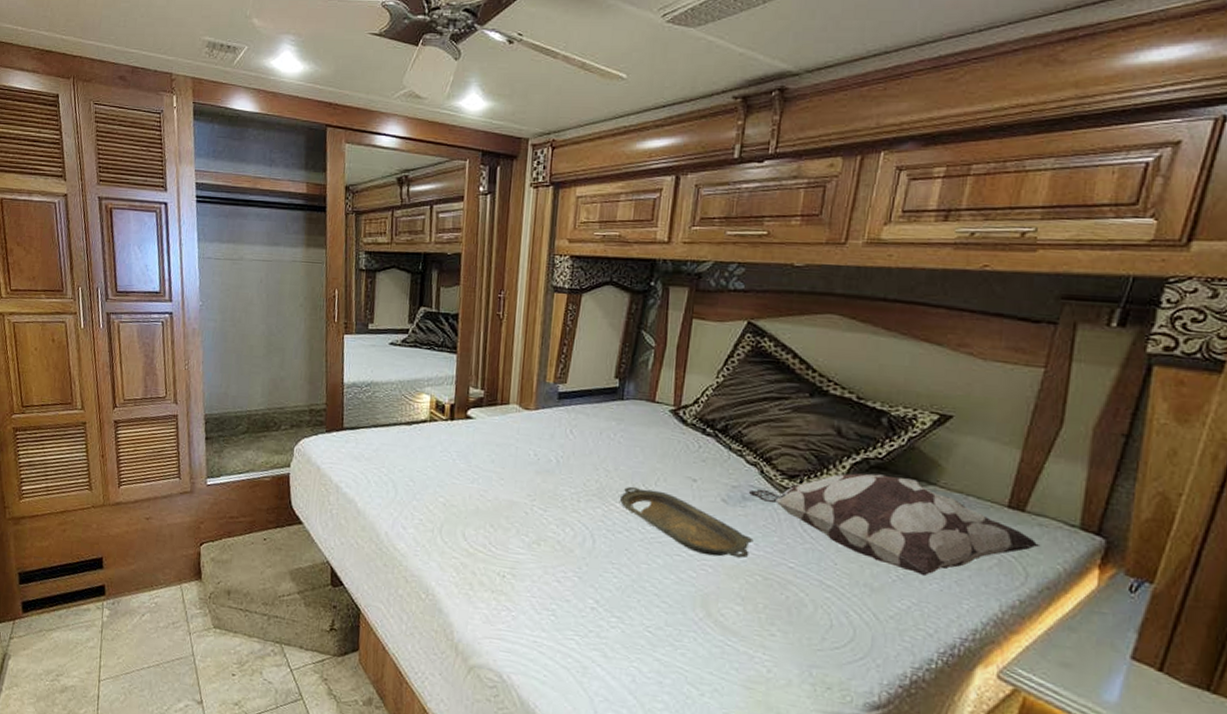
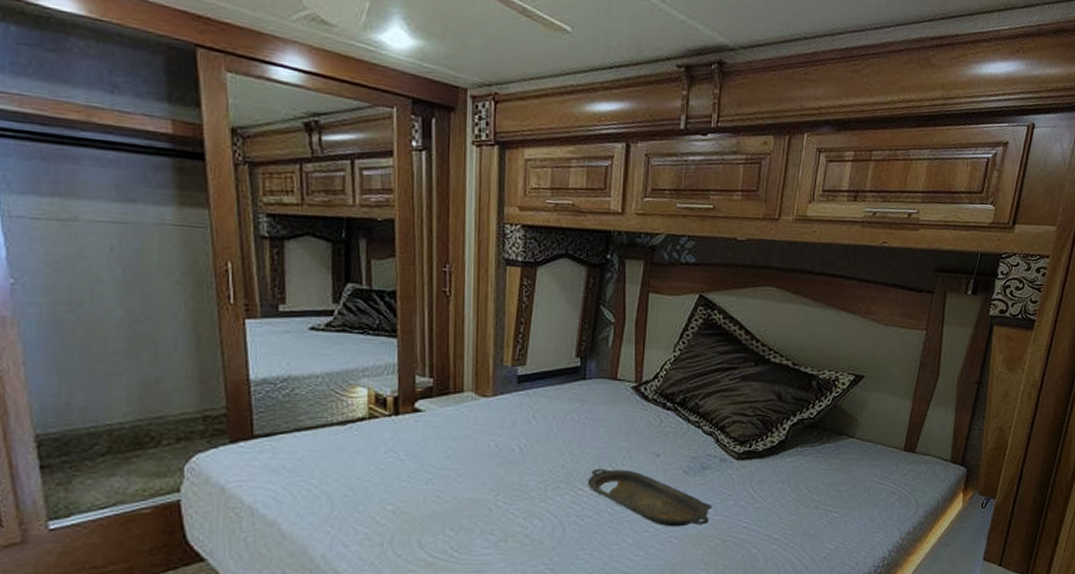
decorative pillow: present [748,473,1041,577] -> none [706,432,926,518]

